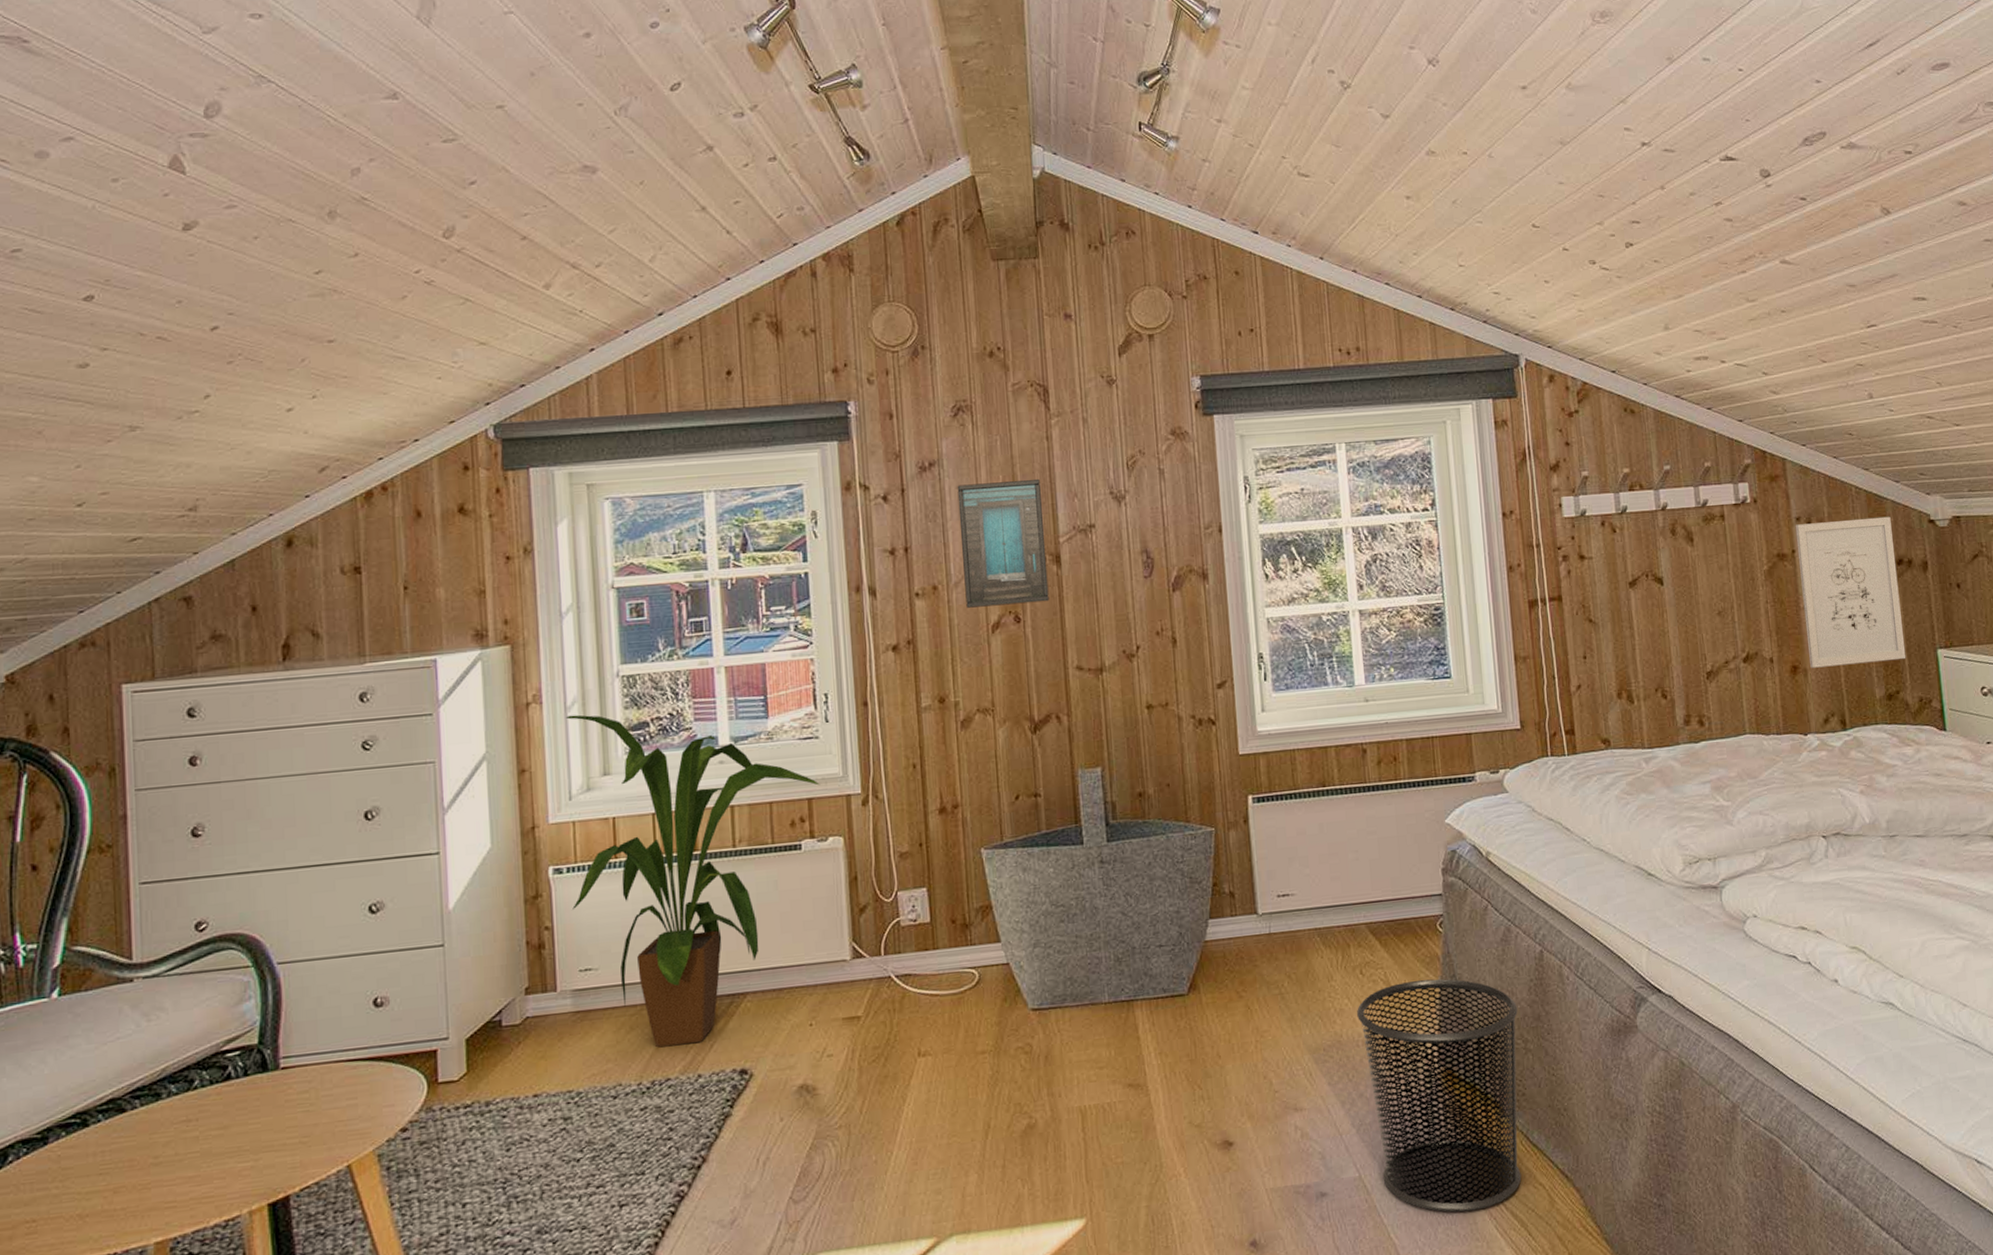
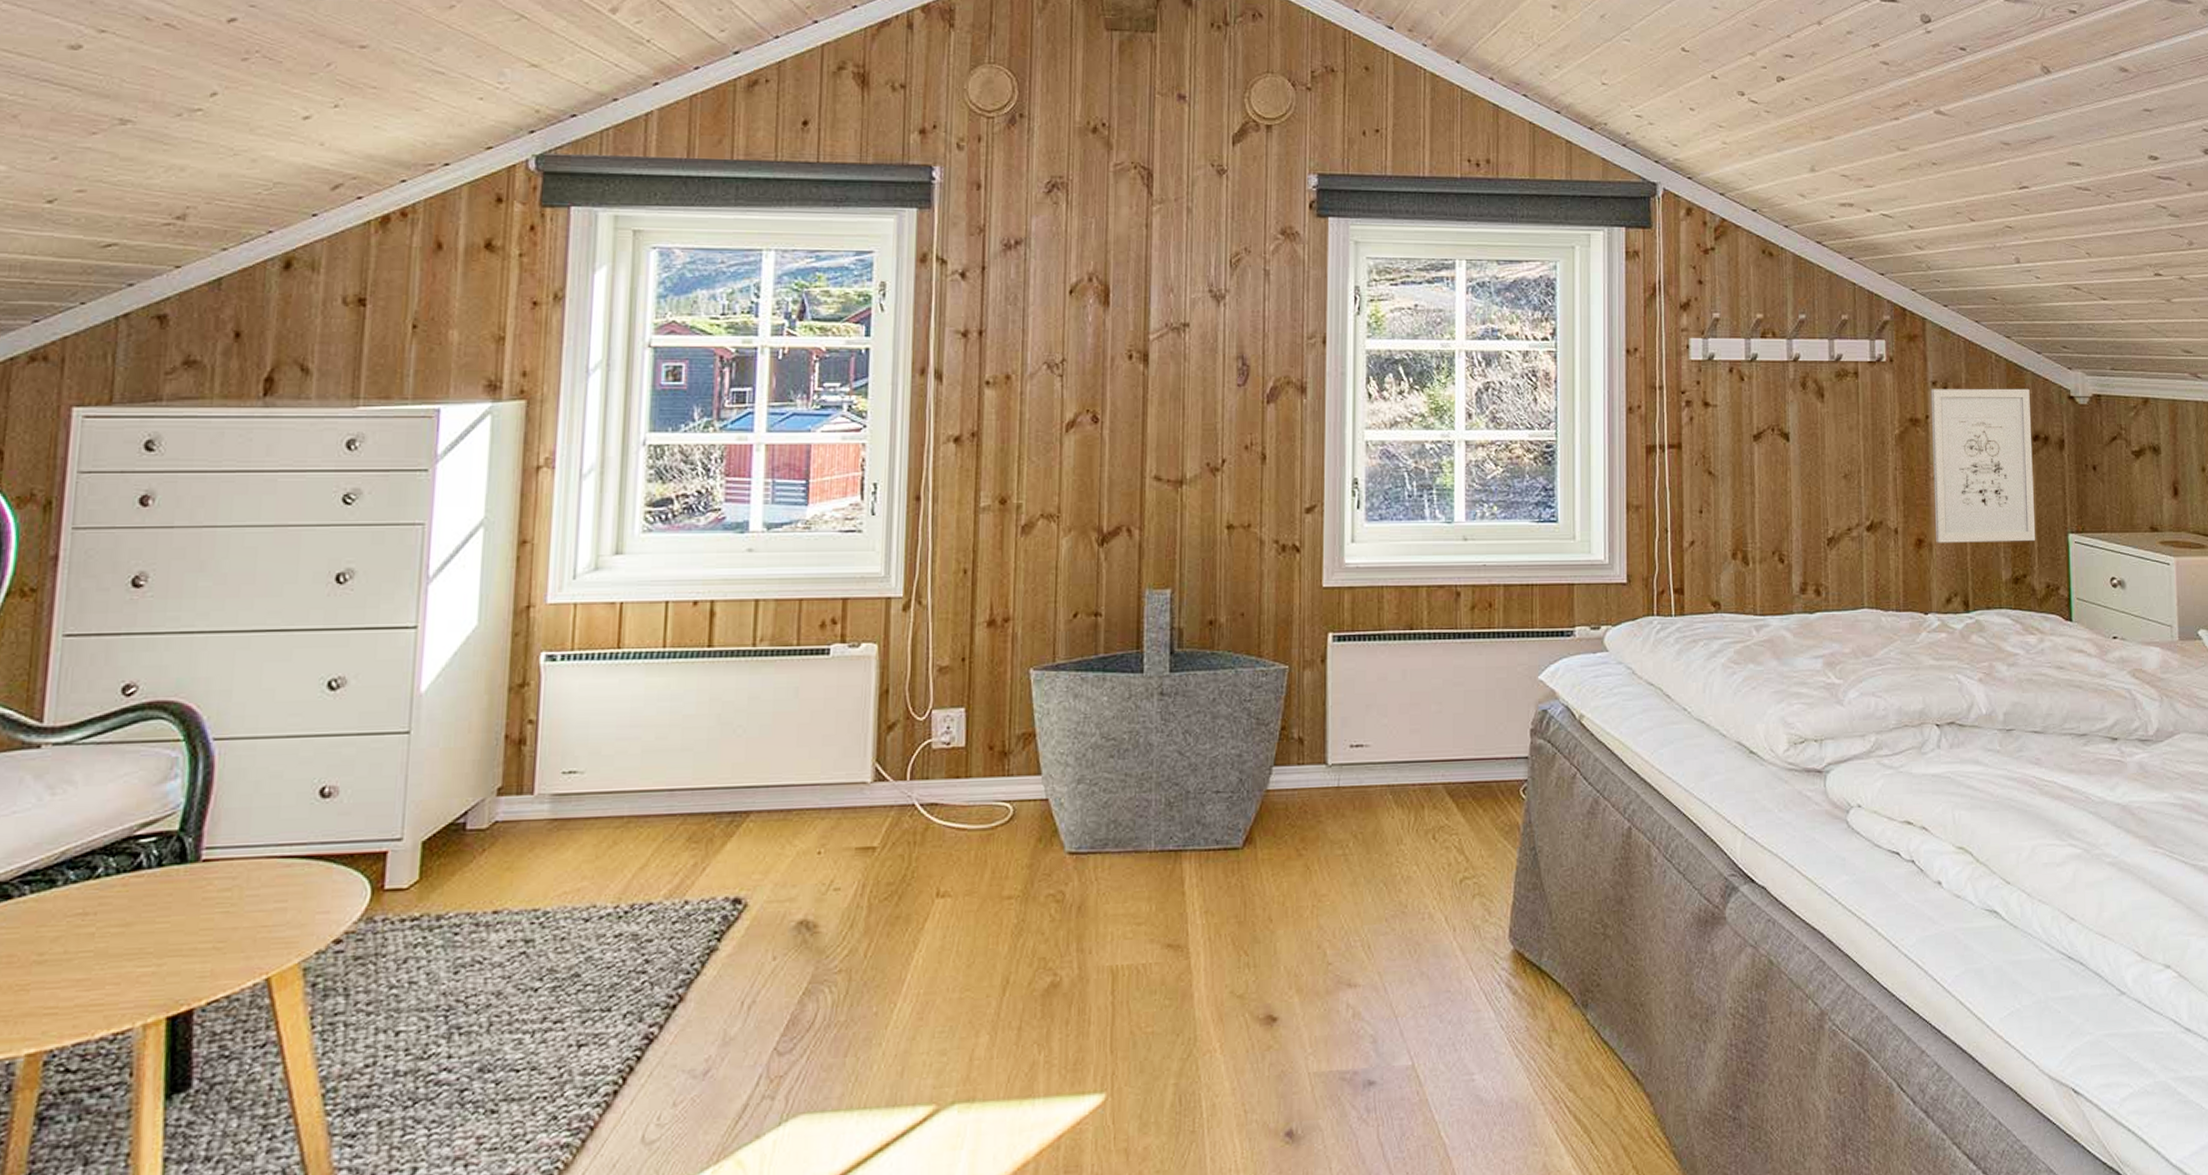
house plant: present [565,715,820,1048] -> none [563,484,858,867]
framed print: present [957,478,1049,608] -> none [1040,268,1135,403]
waste bin: present [1357,978,1522,1213] -> none [1426,850,1599,1113]

